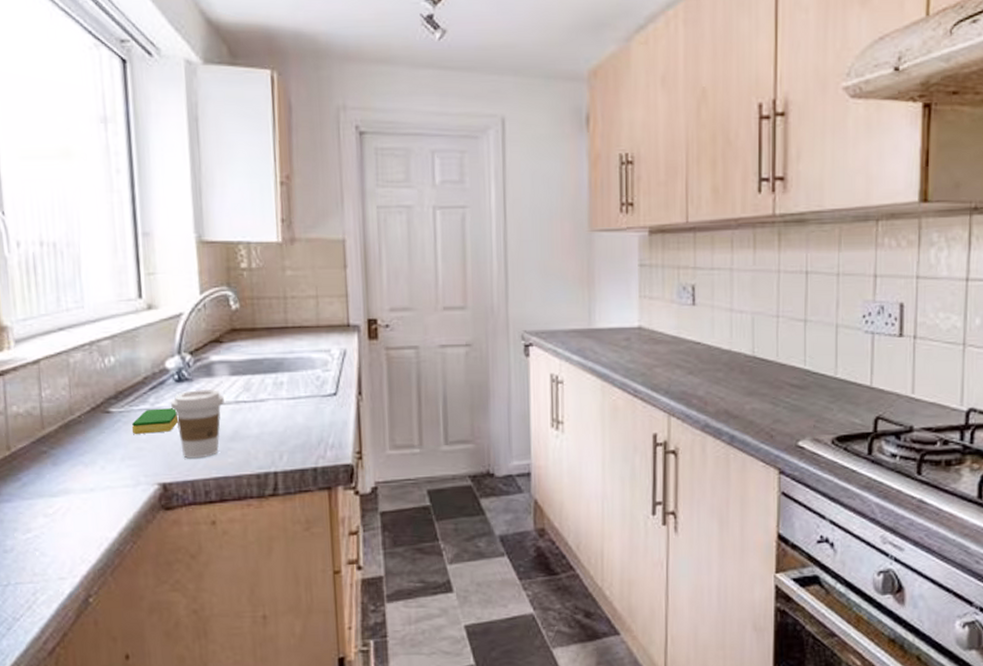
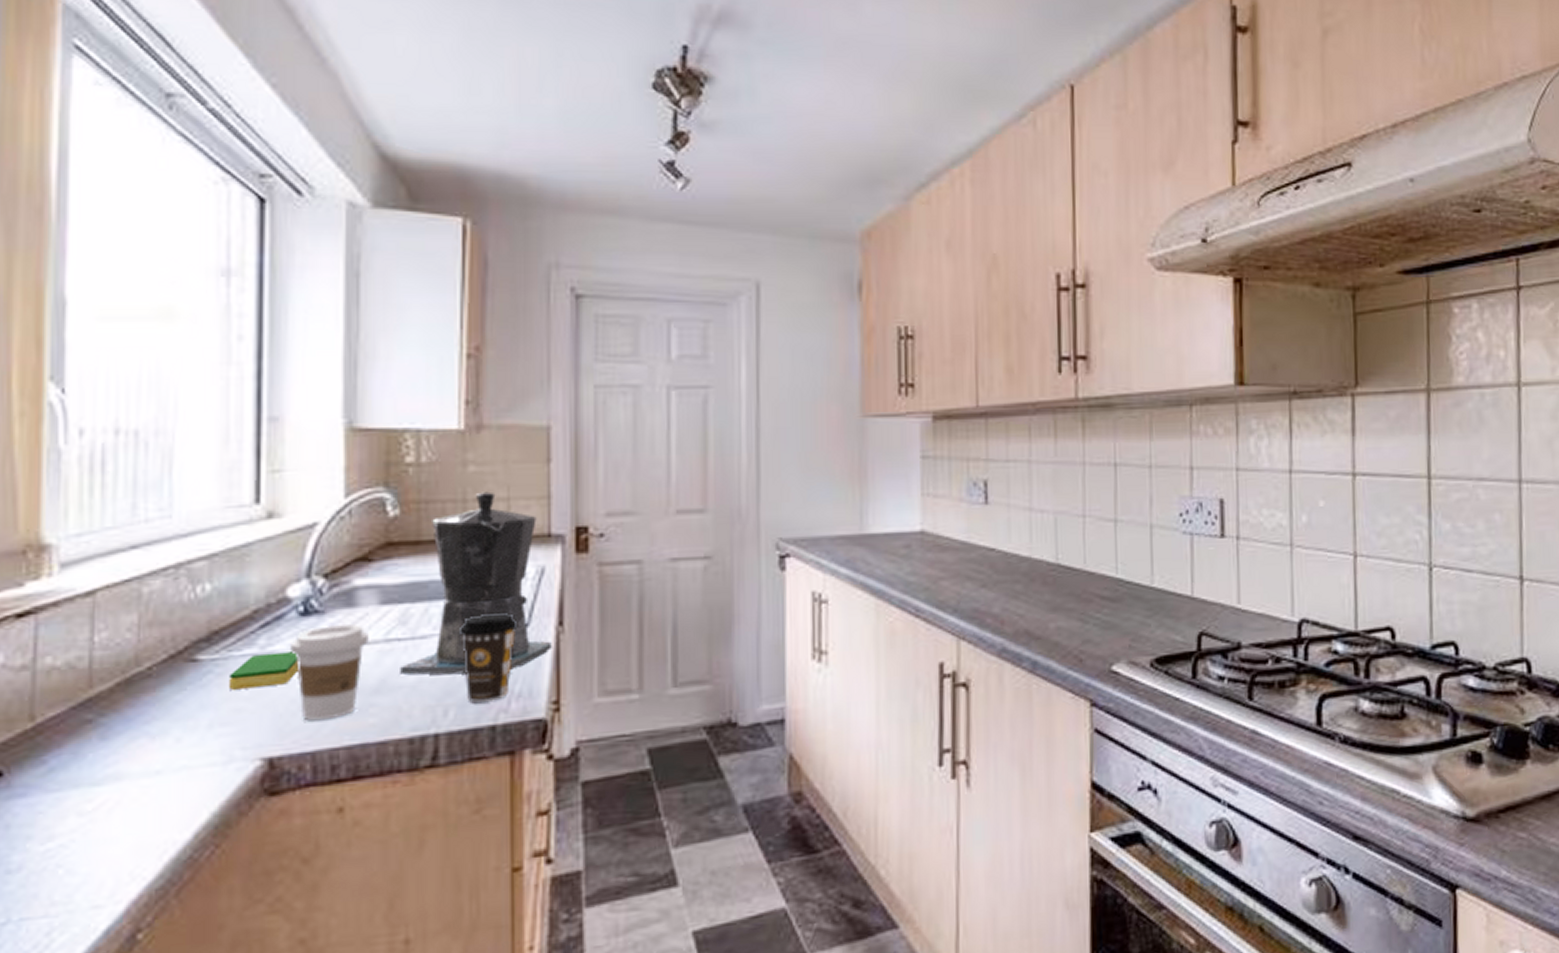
coffee maker: none [247,291,354,429] -> present [400,491,552,676]
coffee cup: none [286,384,329,450] -> present [458,613,518,702]

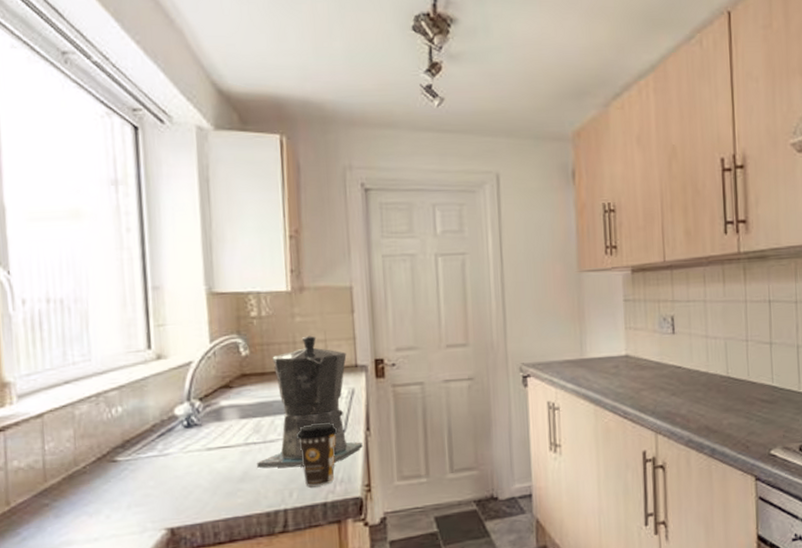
dish sponge: present [228,652,298,690] -> none [138,453,186,481]
coffee cup: present [291,623,369,721] -> none [180,432,234,502]

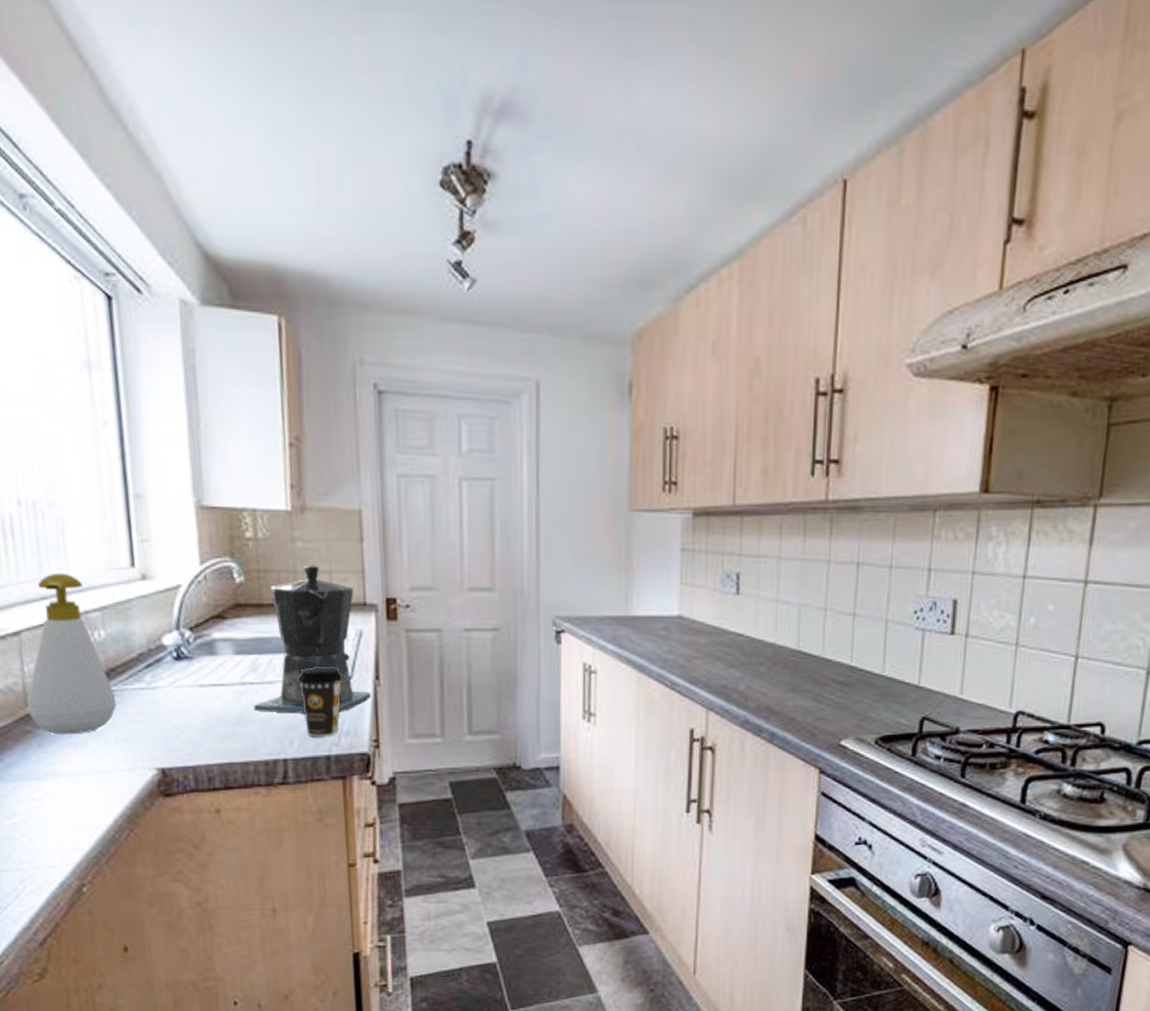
soap bottle: none [45,358,130,506] -> present [26,572,117,735]

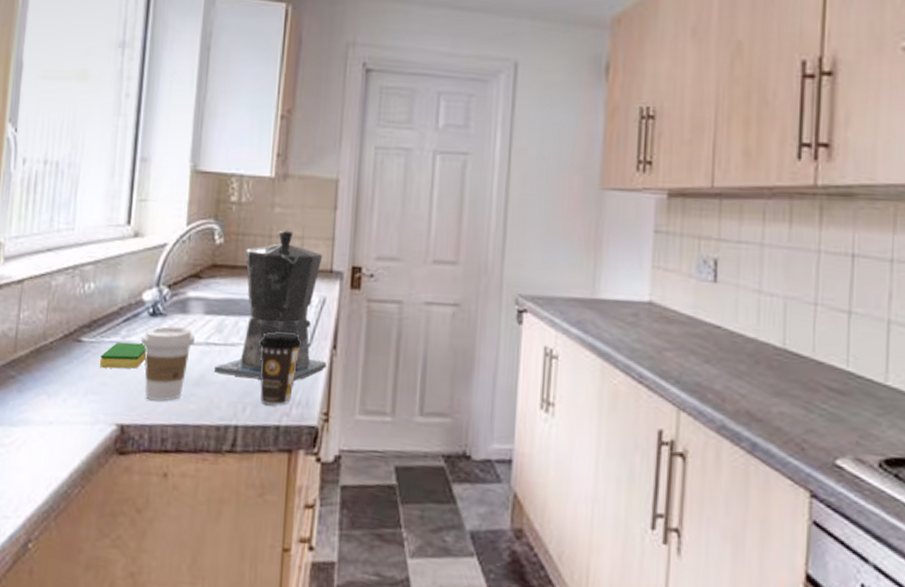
soap bottle: present [26,572,117,735] -> none [15,227,93,383]
dish sponge: none [126,688,177,715] -> present [99,342,146,369]
coffee cup: none [169,668,229,743] -> present [141,326,195,401]

